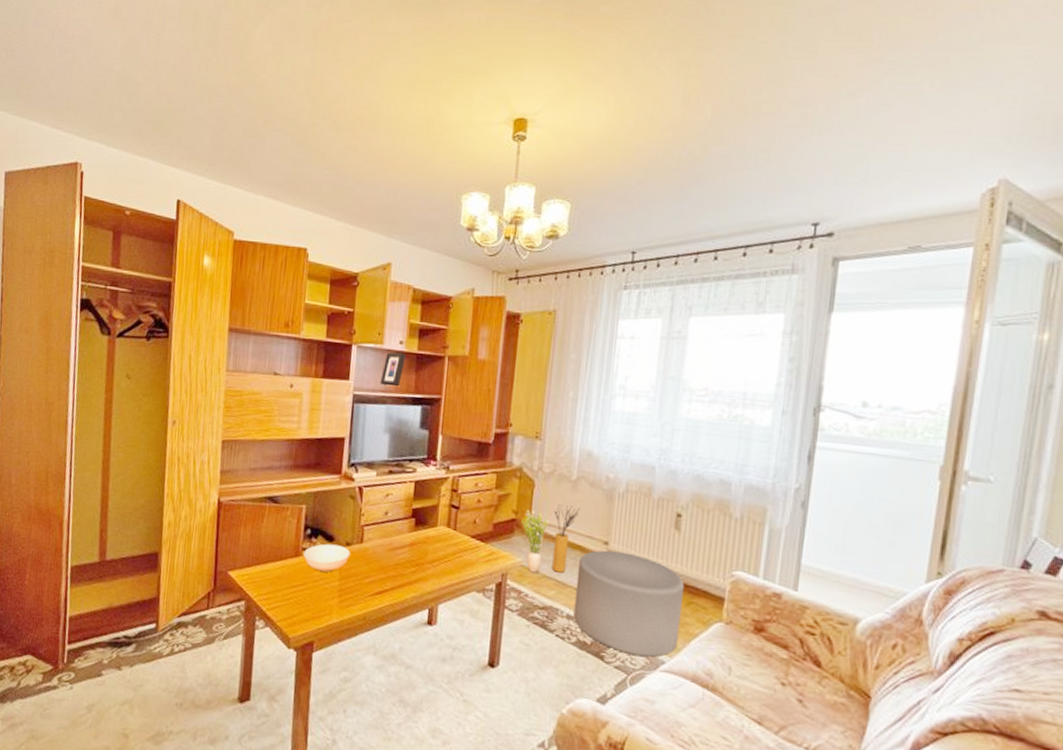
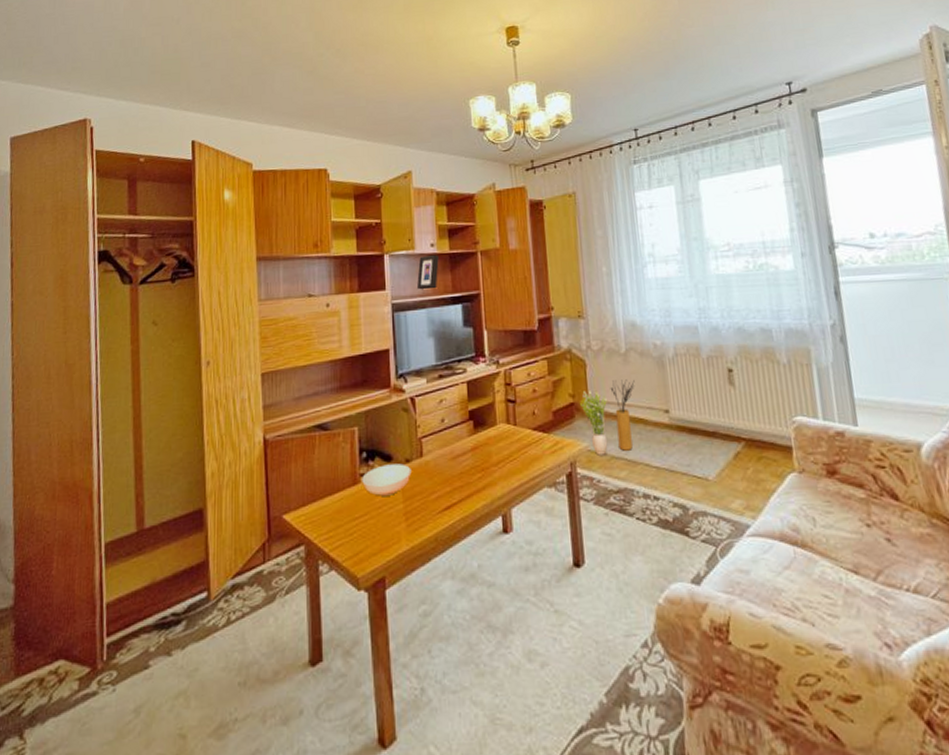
pouf: present [573,550,685,657] -> none [643,417,759,524]

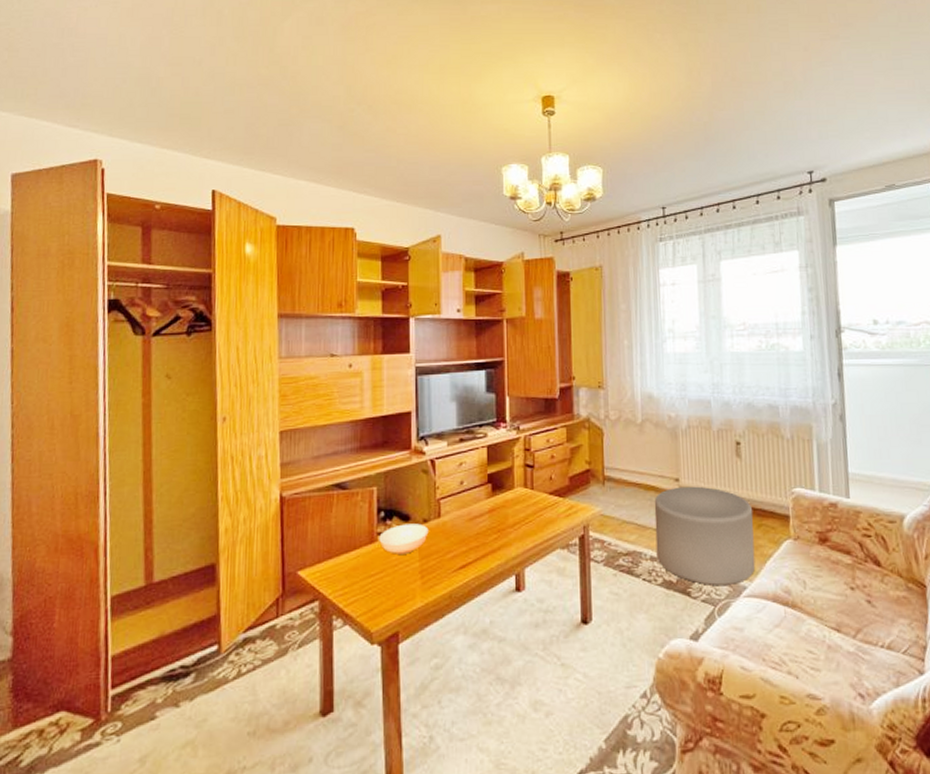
picture frame: present [417,255,439,290] -> none [442,321,465,355]
potted plant: present [580,389,608,456] -> none [596,457,623,520]
vase: present [610,379,635,451] -> none [625,449,649,516]
pouf: none [643,417,759,524] -> present [654,486,756,585]

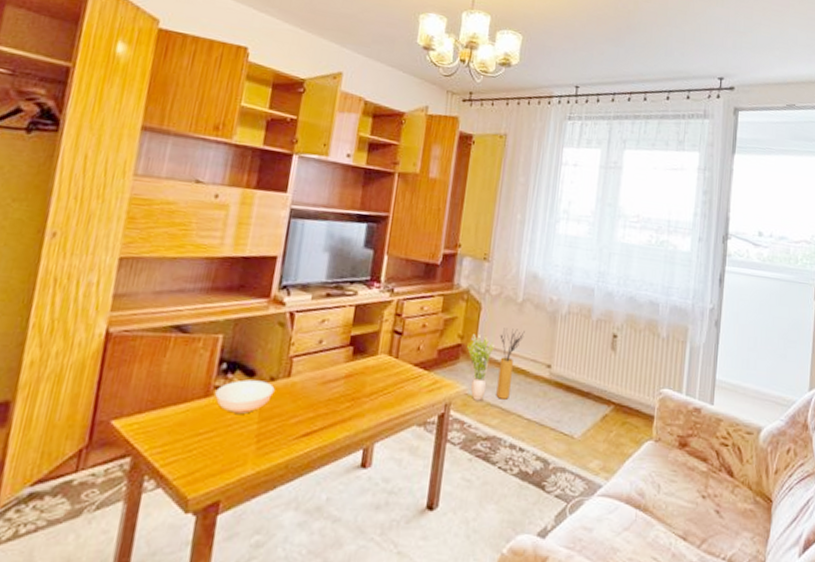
potted plant: none [596,457,623,520] -> present [467,333,496,401]
vase: none [625,449,649,516] -> present [496,328,525,400]
pouf: present [654,486,756,585] -> none [516,373,620,482]

